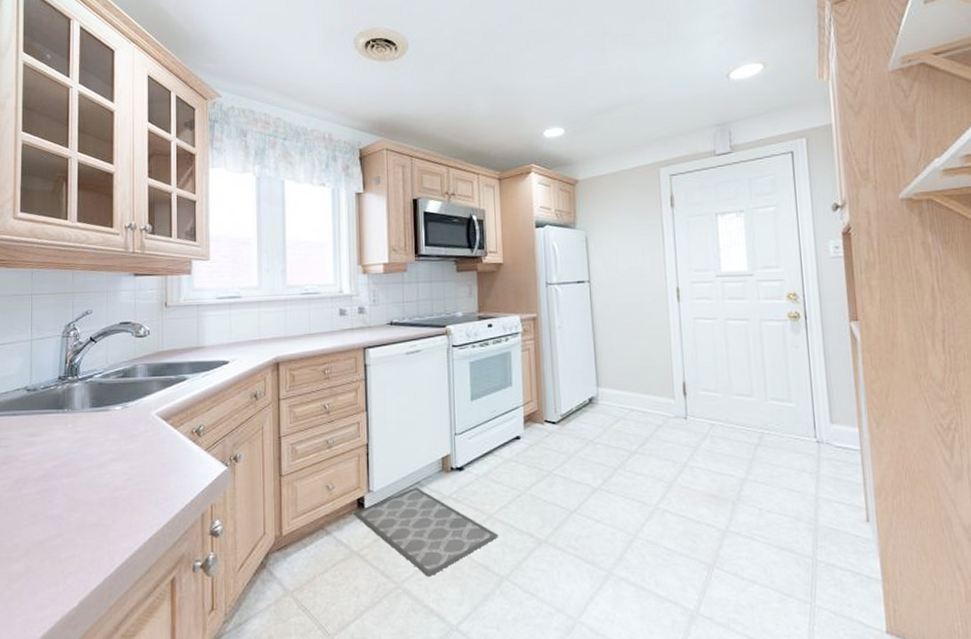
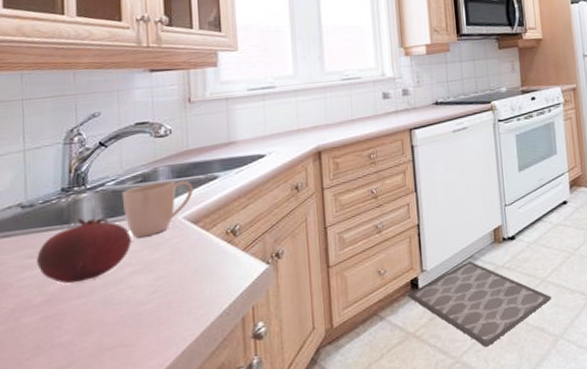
fruit: none [37,404,112,463] -> present [37,217,131,284]
mug: none [106,378,165,428] -> present [121,180,193,238]

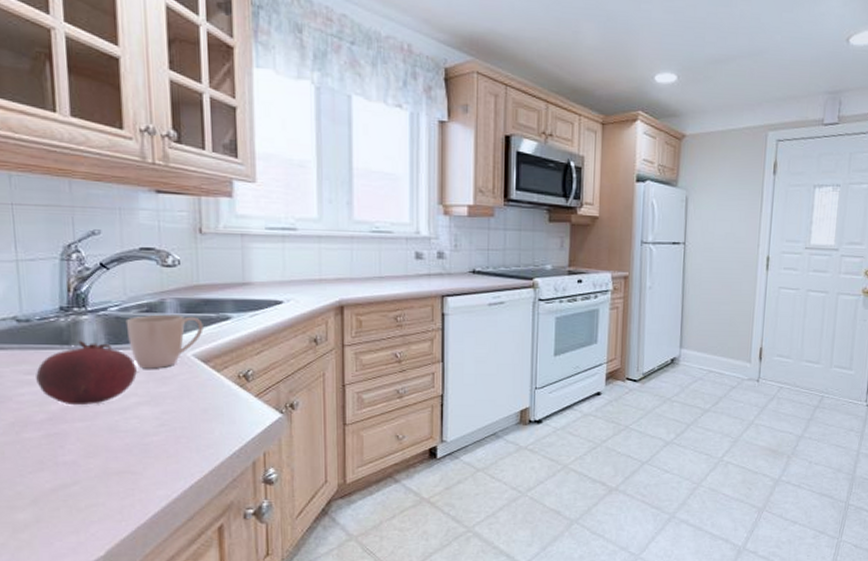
bath mat: present [406,261,552,347] -> none [423,438,572,521]

